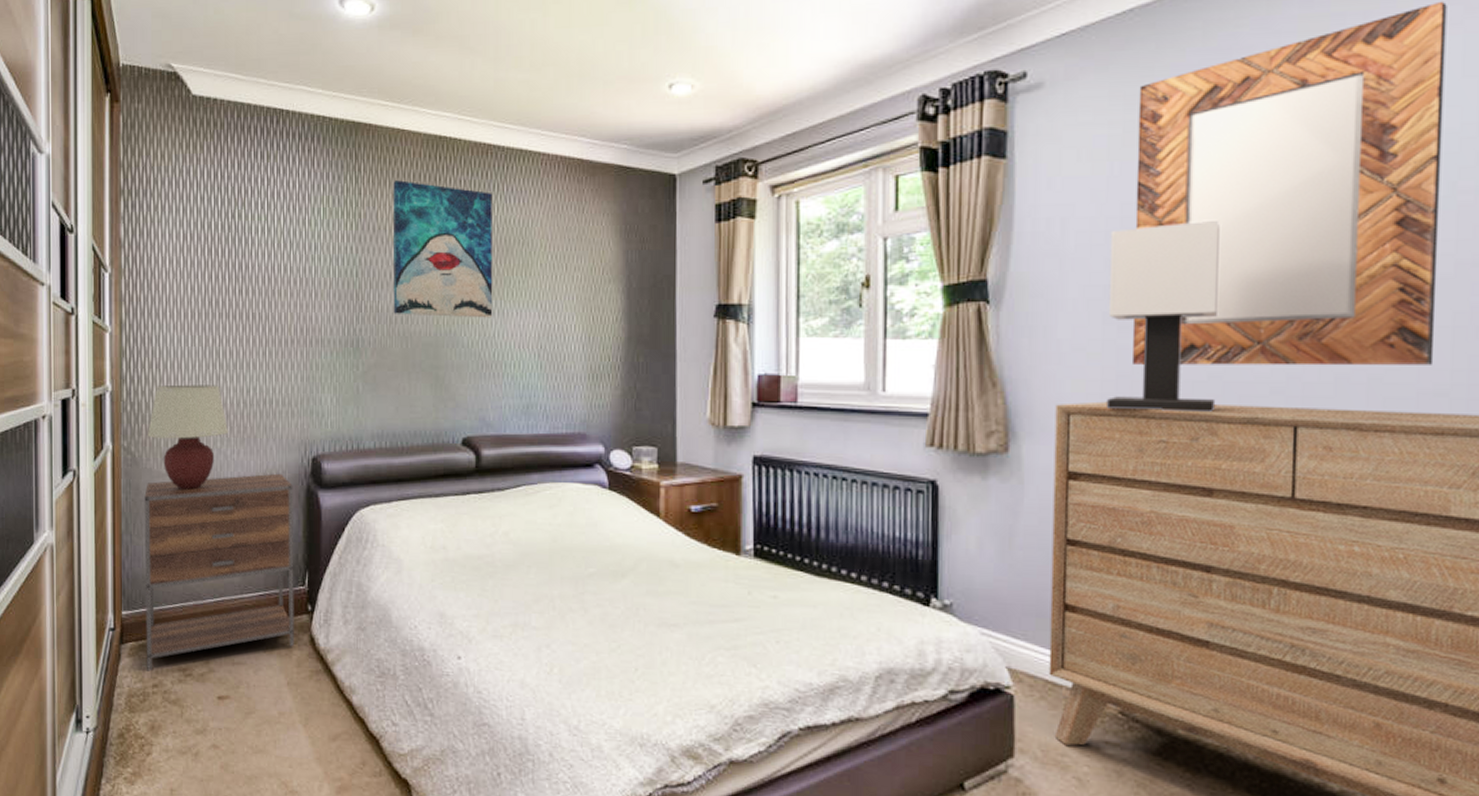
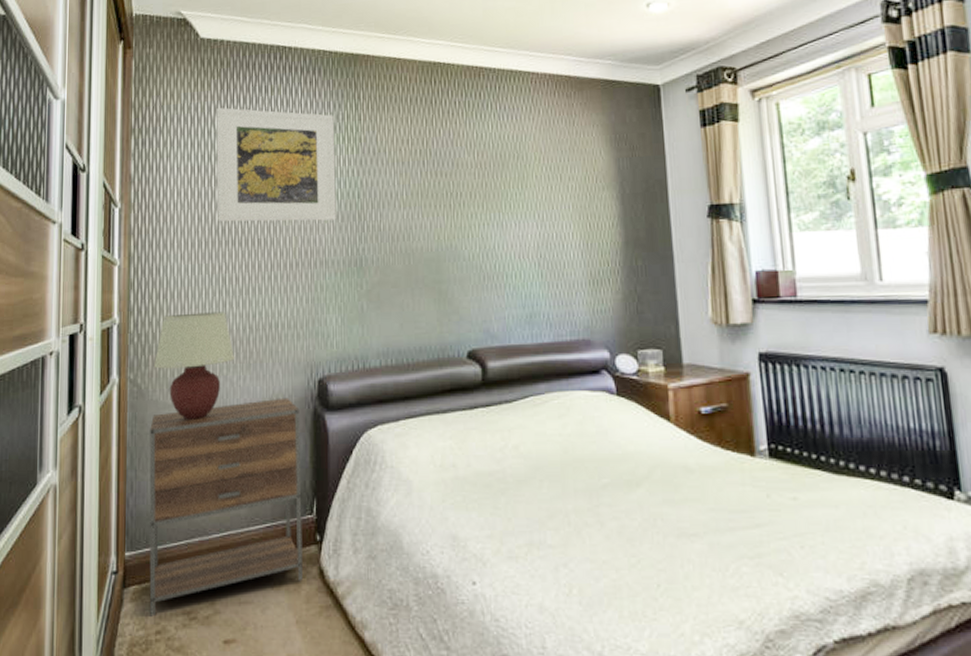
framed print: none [210,171,334,298] -> present [216,107,336,222]
wall art: present [392,180,493,318] -> none [391,105,492,233]

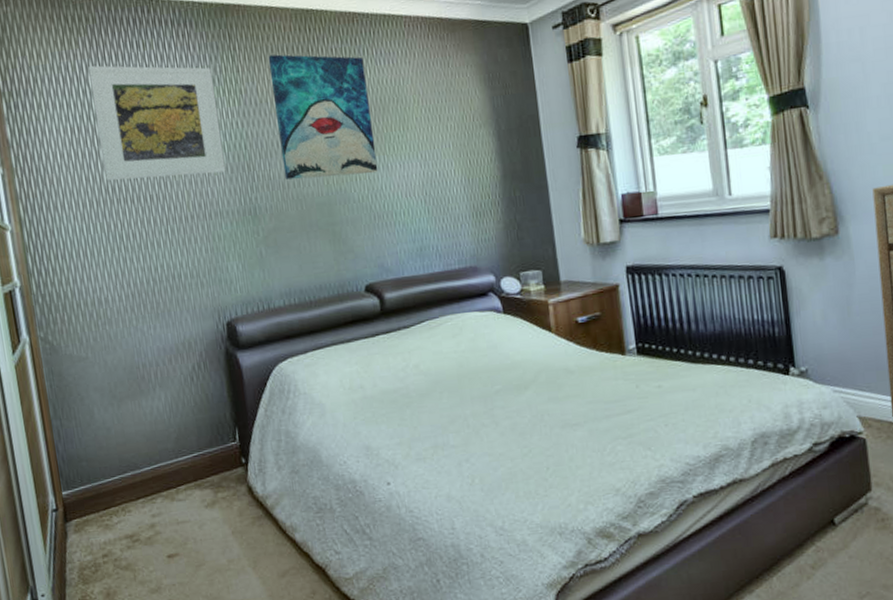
nightstand: present [149,397,303,617] -> none [68,341,234,544]
table lamp: present [153,312,235,420] -> none [62,267,143,370]
wall art: none [391,105,492,233] -> present [268,54,378,180]

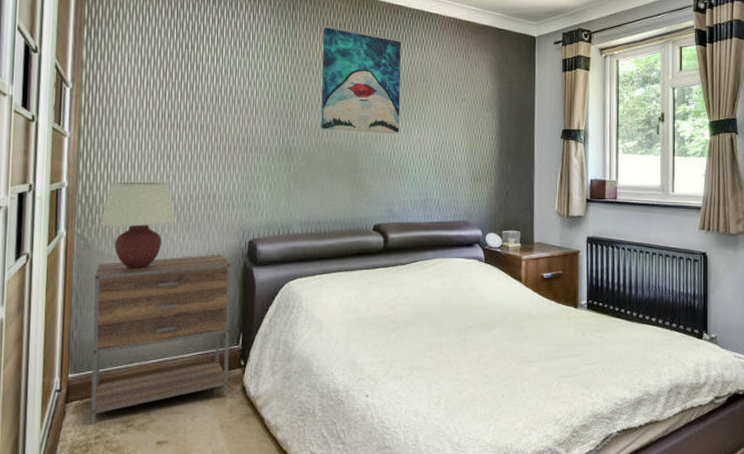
table lamp: none [62,267,143,370] -> present [100,181,176,269]
nightstand: none [68,341,234,544] -> present [90,254,231,425]
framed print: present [88,65,226,181] -> none [164,10,273,115]

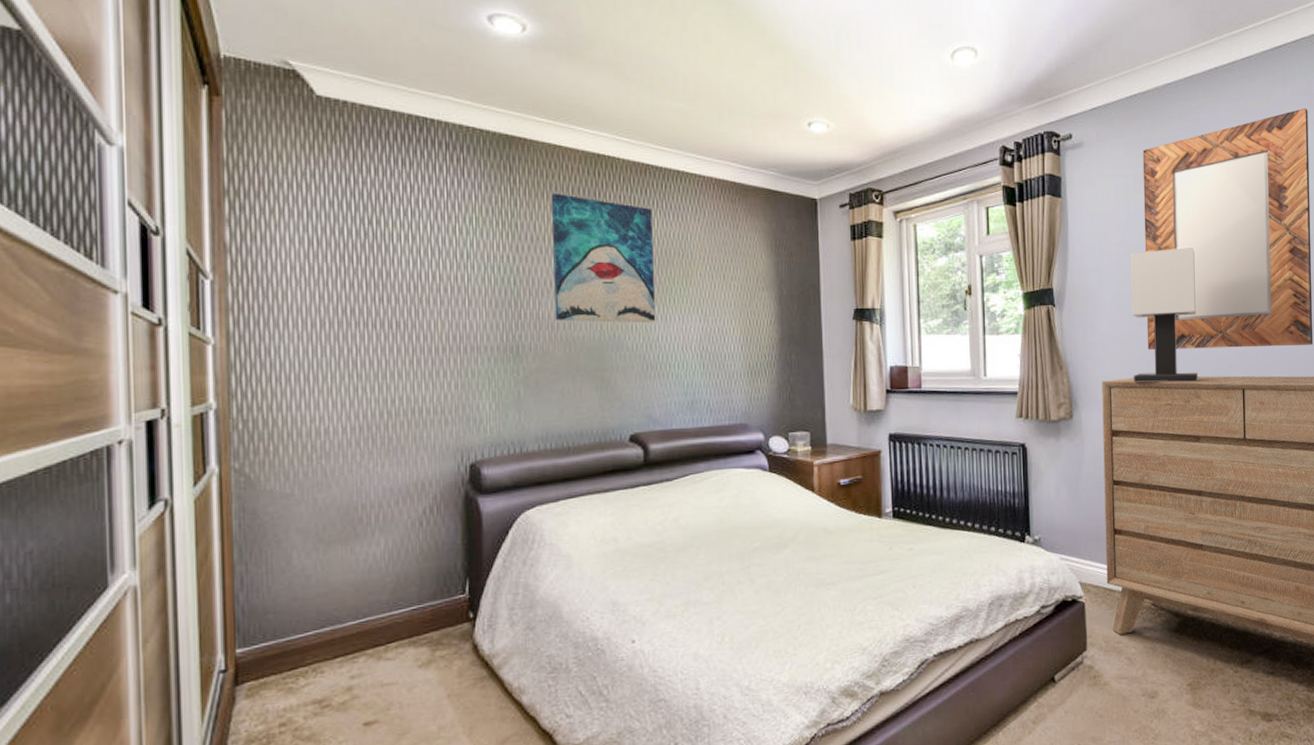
nightstand: present [90,254,231,425] -> none [263,482,454,710]
table lamp: present [100,181,176,269] -> none [265,396,371,509]

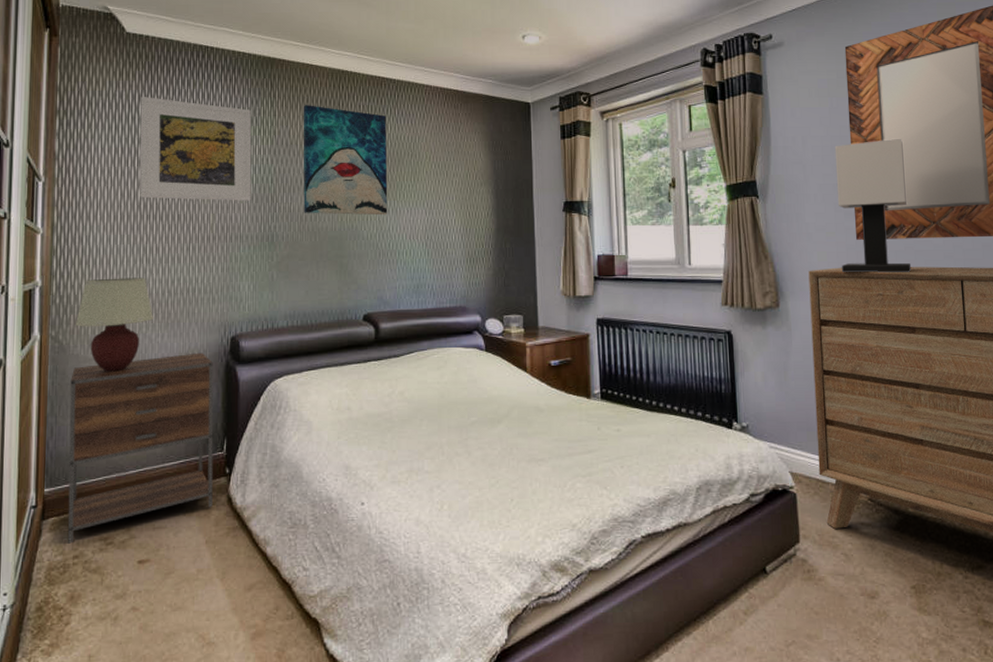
nightstand: none [263,482,454,710] -> present [68,352,214,544]
table lamp: none [265,396,371,509] -> present [75,277,154,372]
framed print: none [340,176,489,306] -> present [139,96,252,201]

